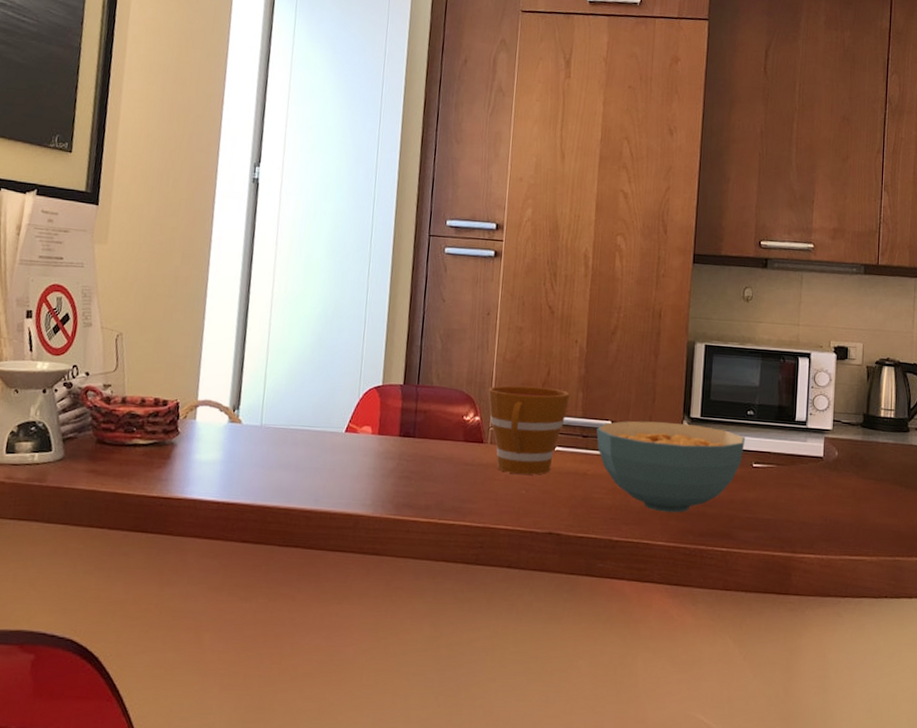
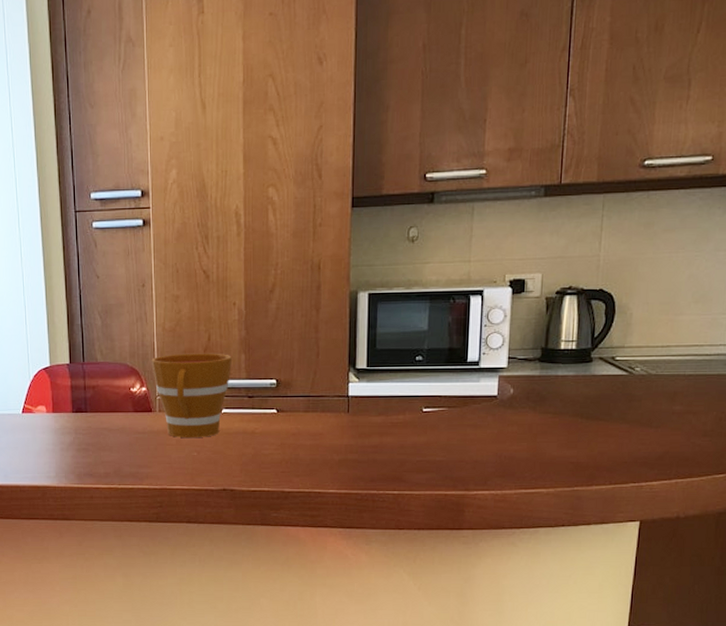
cereal bowl: present [596,421,745,513] -> none [262,375,414,462]

